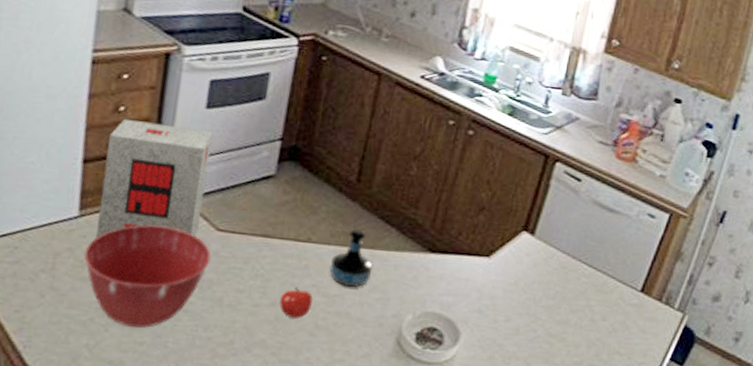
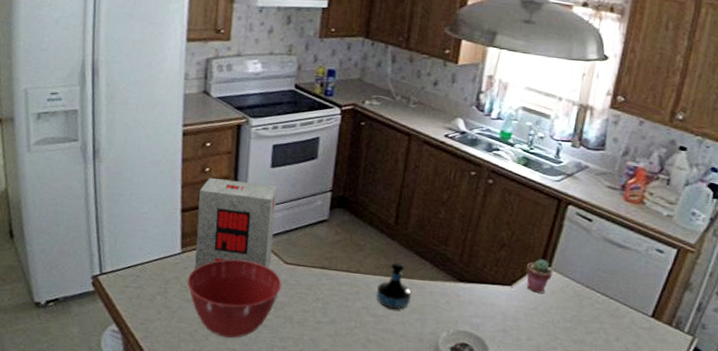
apple: present [279,287,313,318] -> none [337,308,364,333]
potted succulent: none [506,224,537,266] -> present [525,259,553,293]

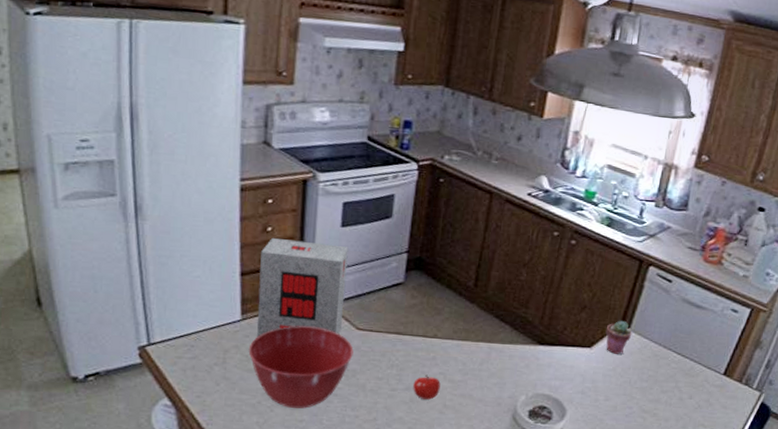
apple: none [337,308,364,333] -> present [413,374,441,400]
tequila bottle: present [376,262,412,309] -> none [453,325,491,374]

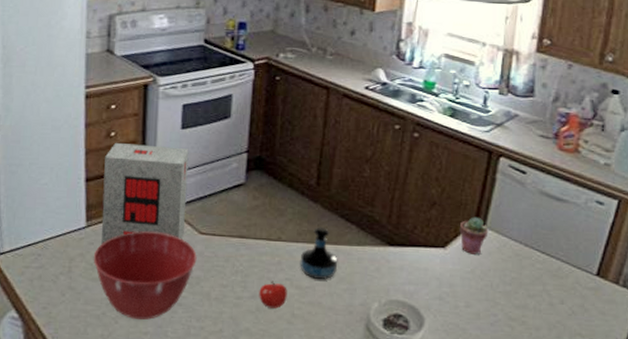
tequila bottle: none [453,325,491,374] -> present [300,226,338,279]

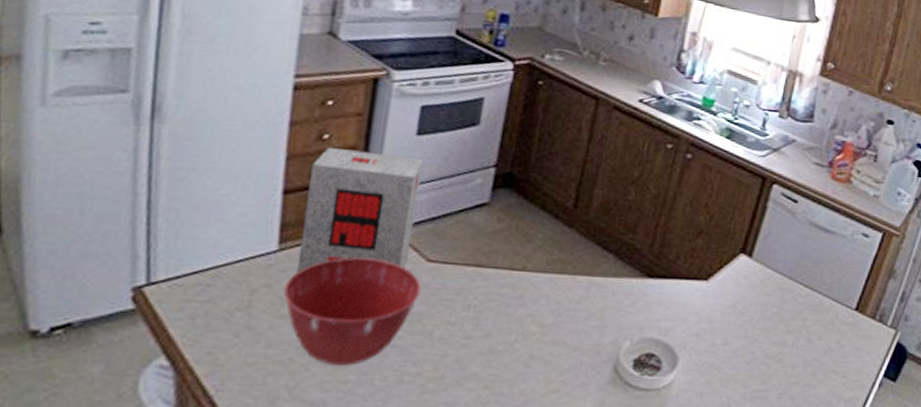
apple: present [259,280,287,309] -> none [493,317,528,349]
tequila bottle: present [300,226,338,279] -> none [545,255,590,315]
potted succulent: present [459,216,489,255] -> none [724,247,754,288]

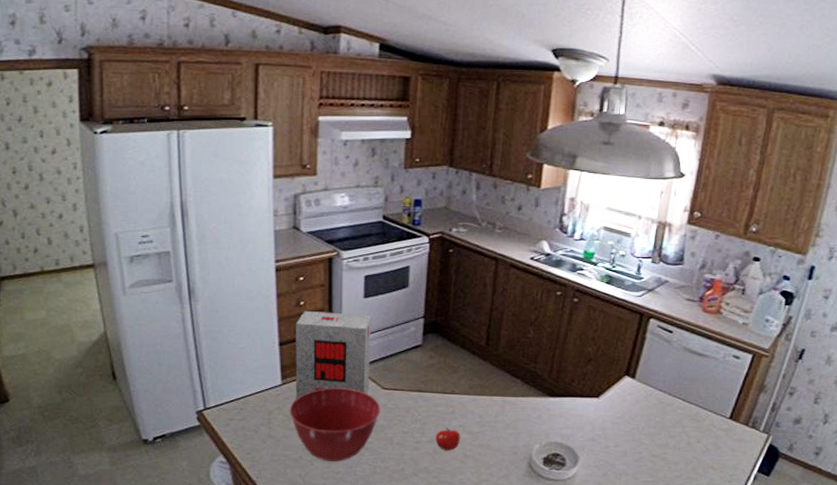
apple: none [493,317,528,349] -> present [435,427,460,451]

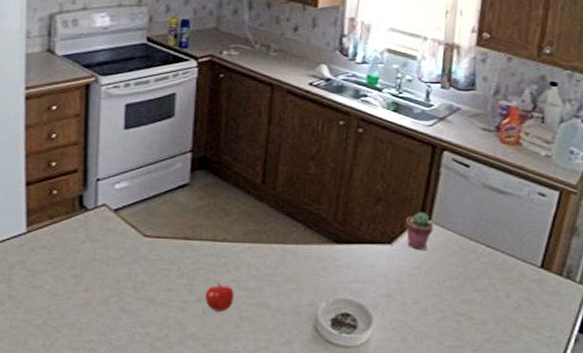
mixing bowl: present [289,388,381,462] -> none [34,236,141,327]
cereal box: present [295,310,371,399] -> none [42,144,132,250]
potted succulent: none [611,370,637,403] -> present [405,211,434,250]

